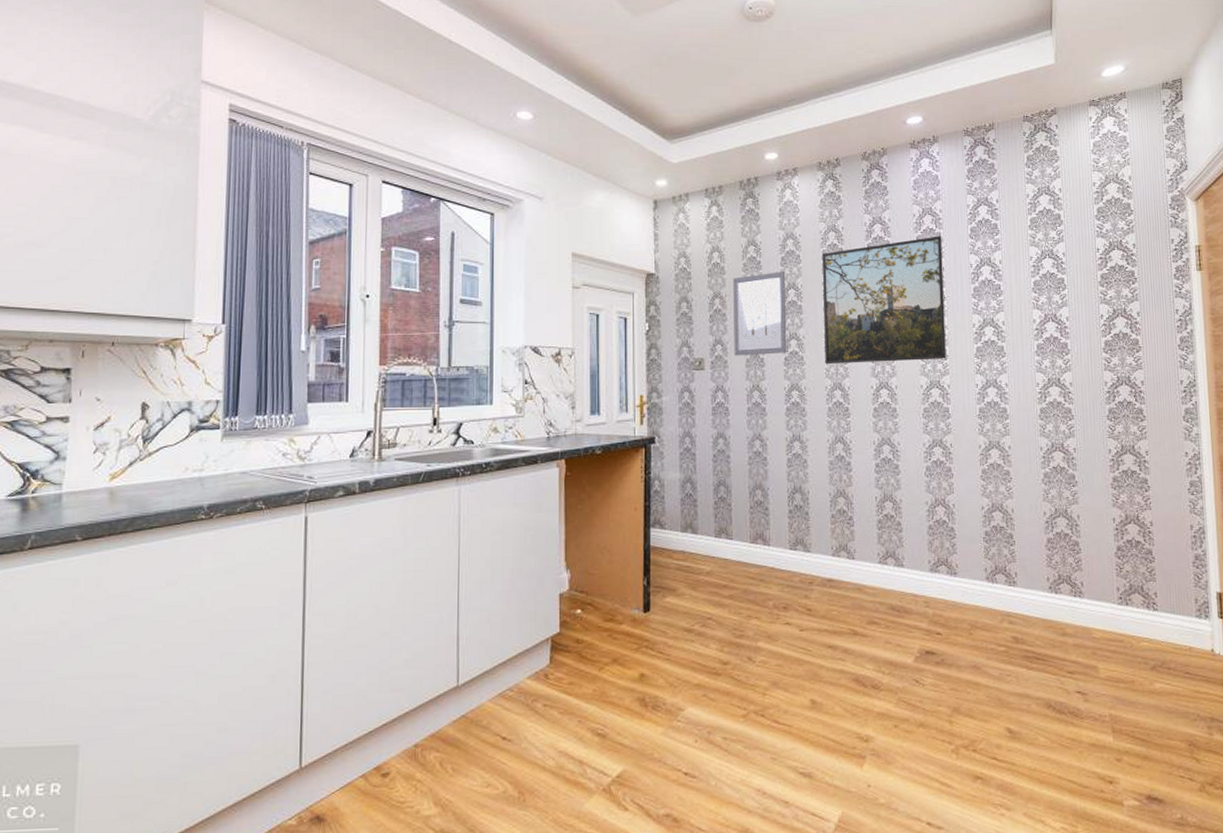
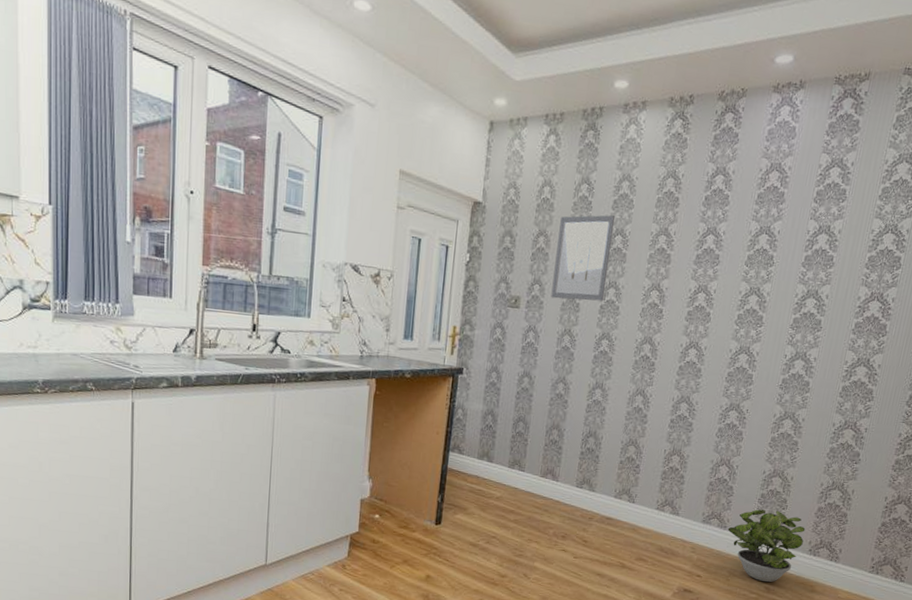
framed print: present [821,236,946,365] -> none [640,195,785,326]
potted plant: none [958,547,1041,630] -> present [727,509,806,582]

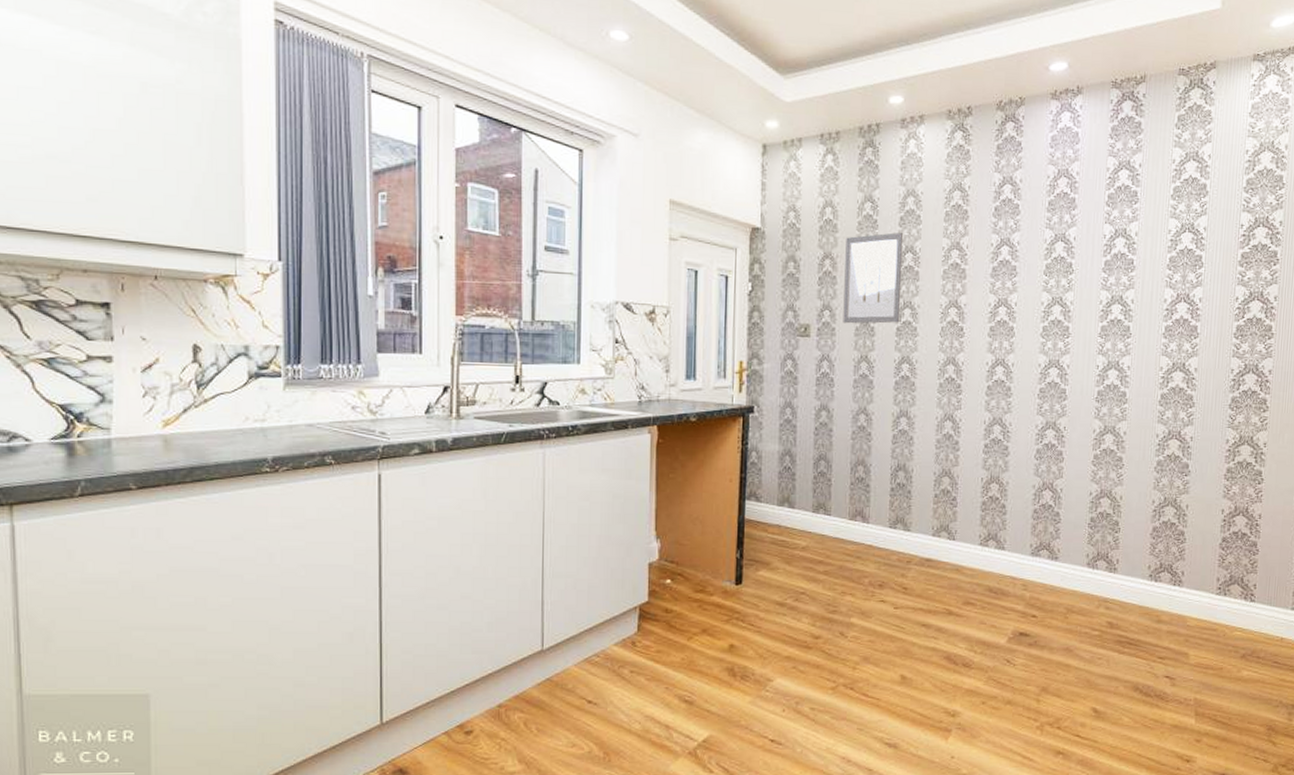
potted plant: present [727,509,806,582] -> none [1059,534,1143,615]

